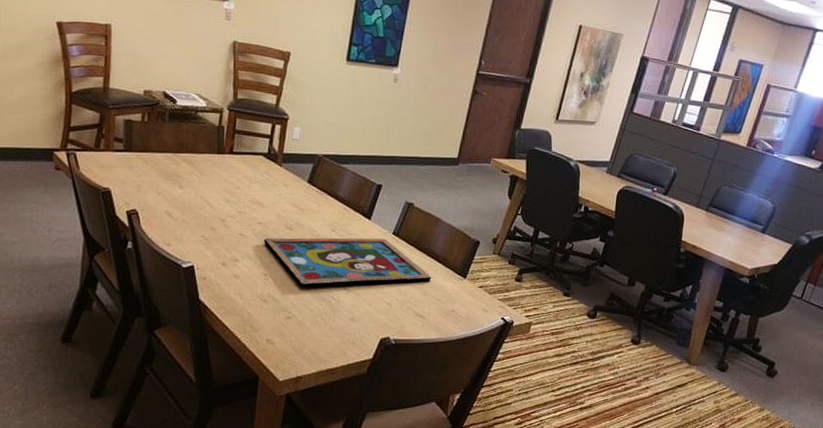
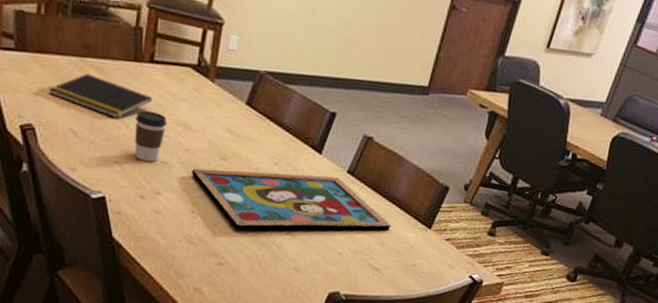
notepad: none [149,166,232,200] -> present [48,73,153,118]
coffee cup: none [217,193,244,235] -> present [134,111,168,162]

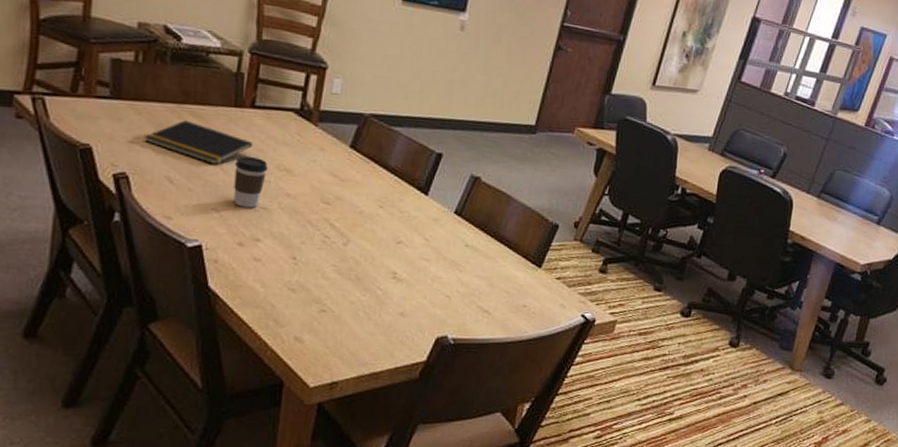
framed painting: present [192,168,392,232] -> none [293,213,501,275]

